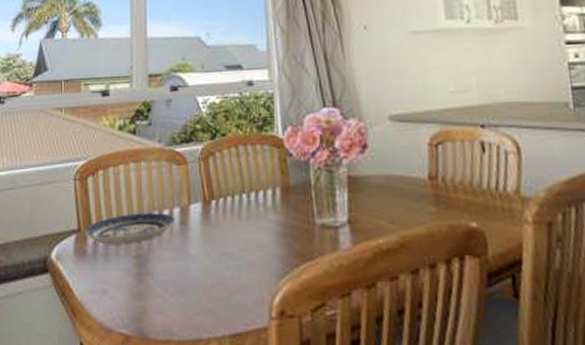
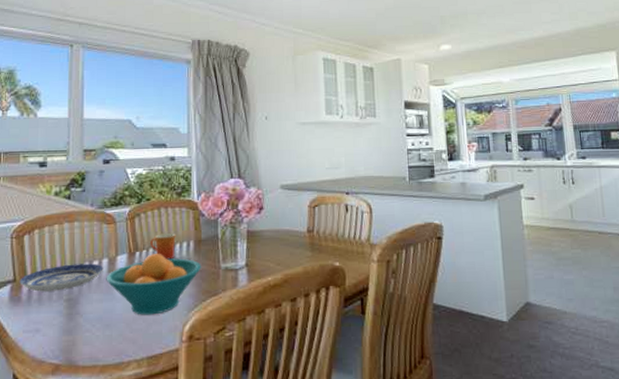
fruit bowl: none [178,203,292,281] -> present [106,254,202,315]
mug: none [228,178,258,211] -> present [150,233,176,260]

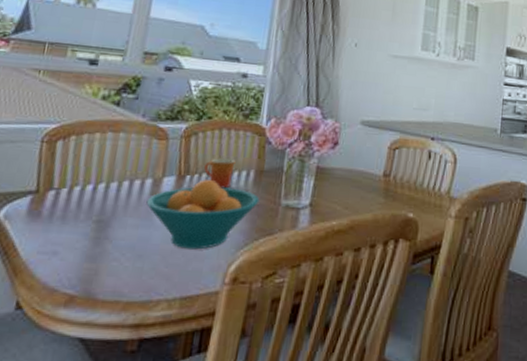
plate: present [19,263,103,292] -> none [42,180,146,210]

